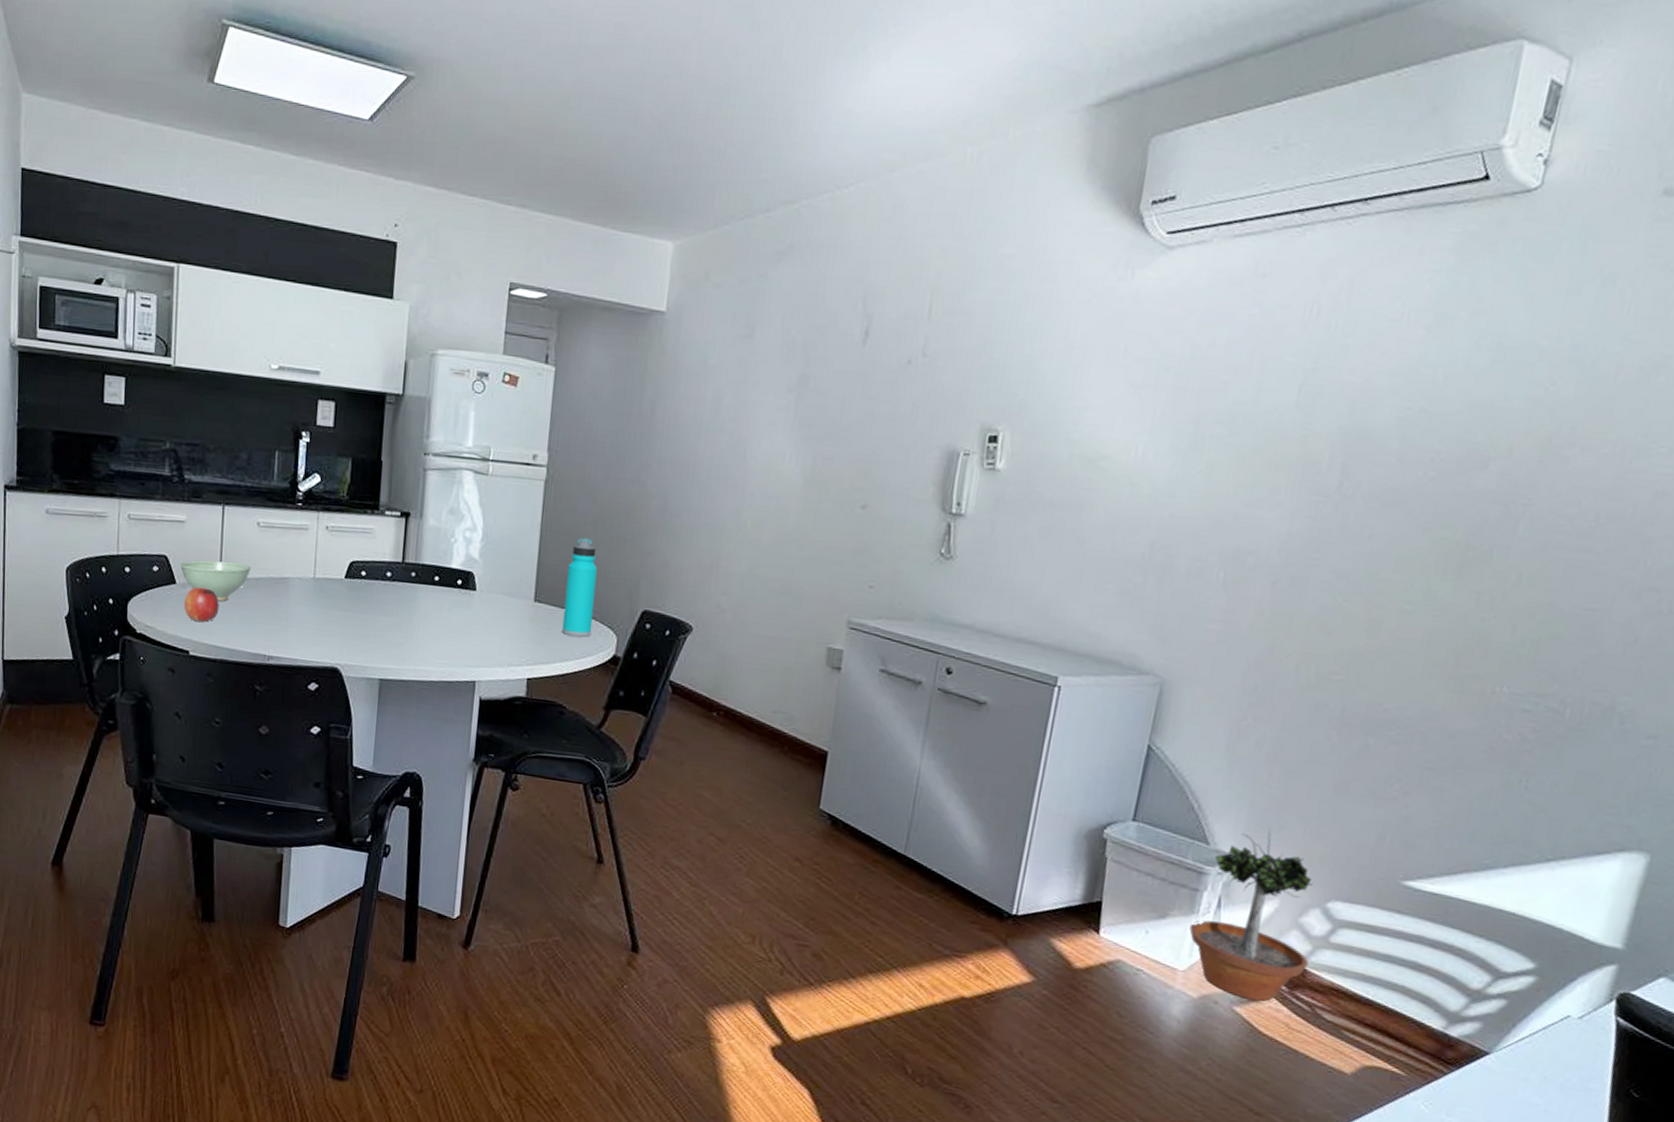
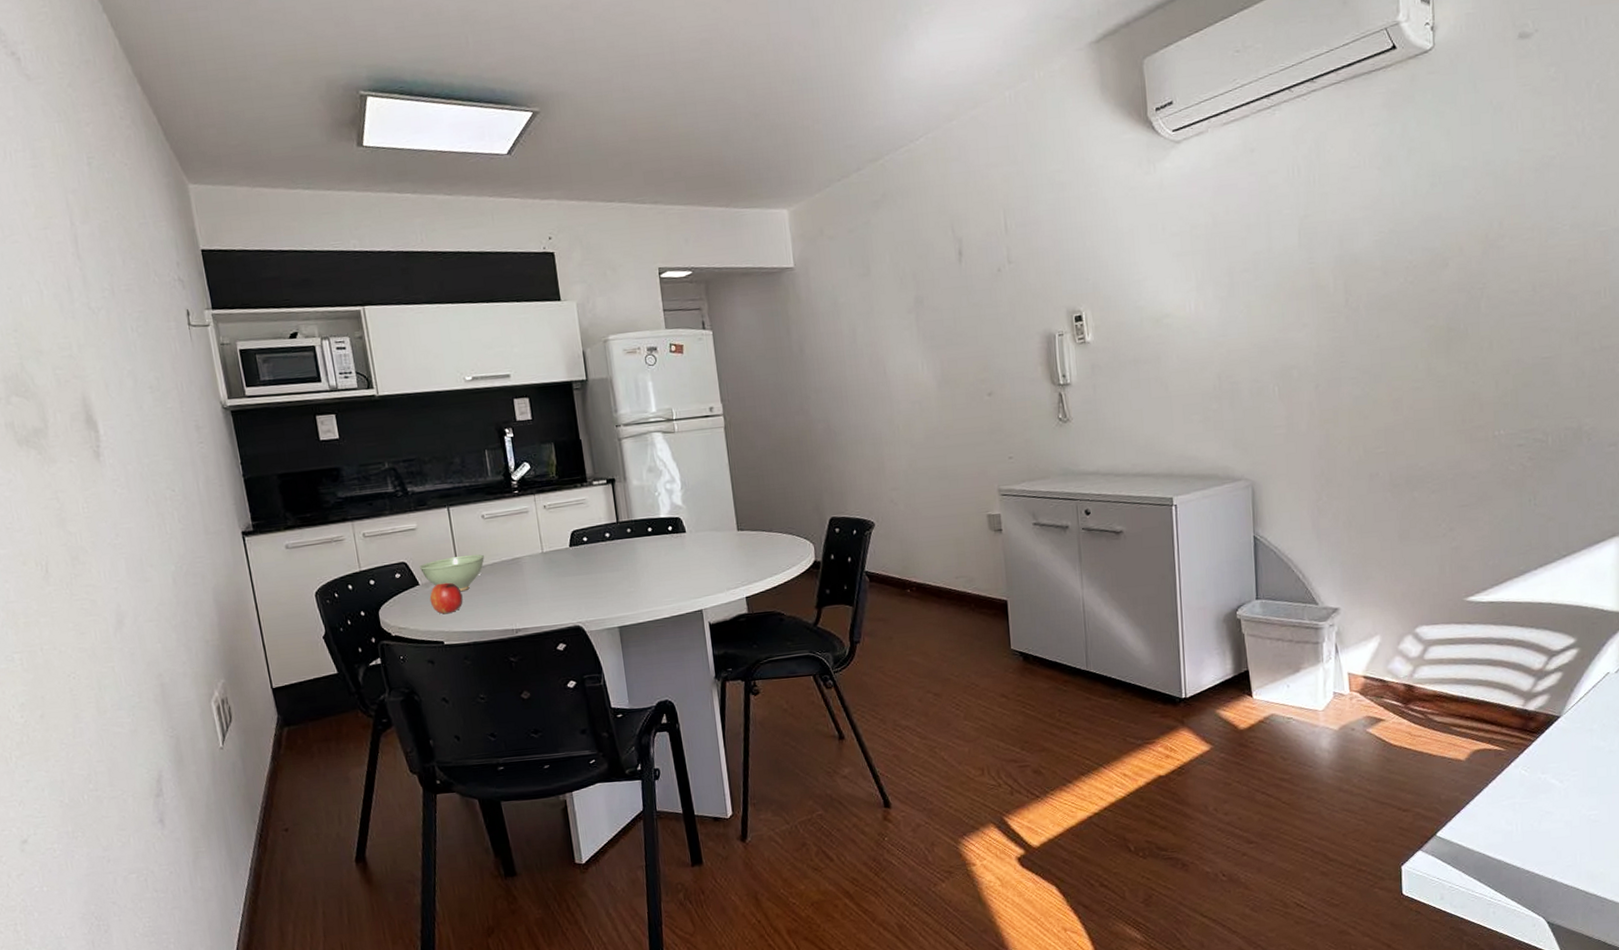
water bottle: present [561,537,597,637] -> none [759,467,792,553]
potted tree: present [1189,827,1313,1002] -> none [1319,579,1414,721]

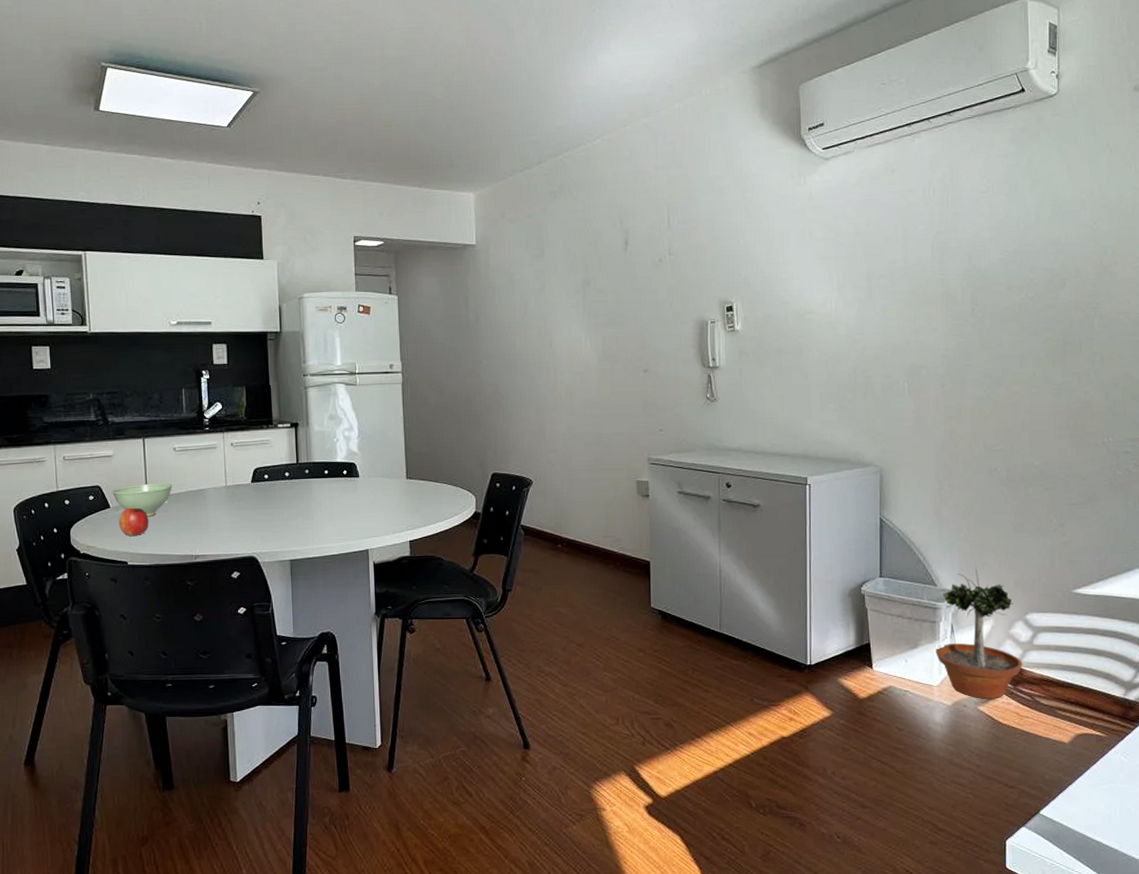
potted tree: none [1319,579,1414,721] -> present [935,565,1023,699]

